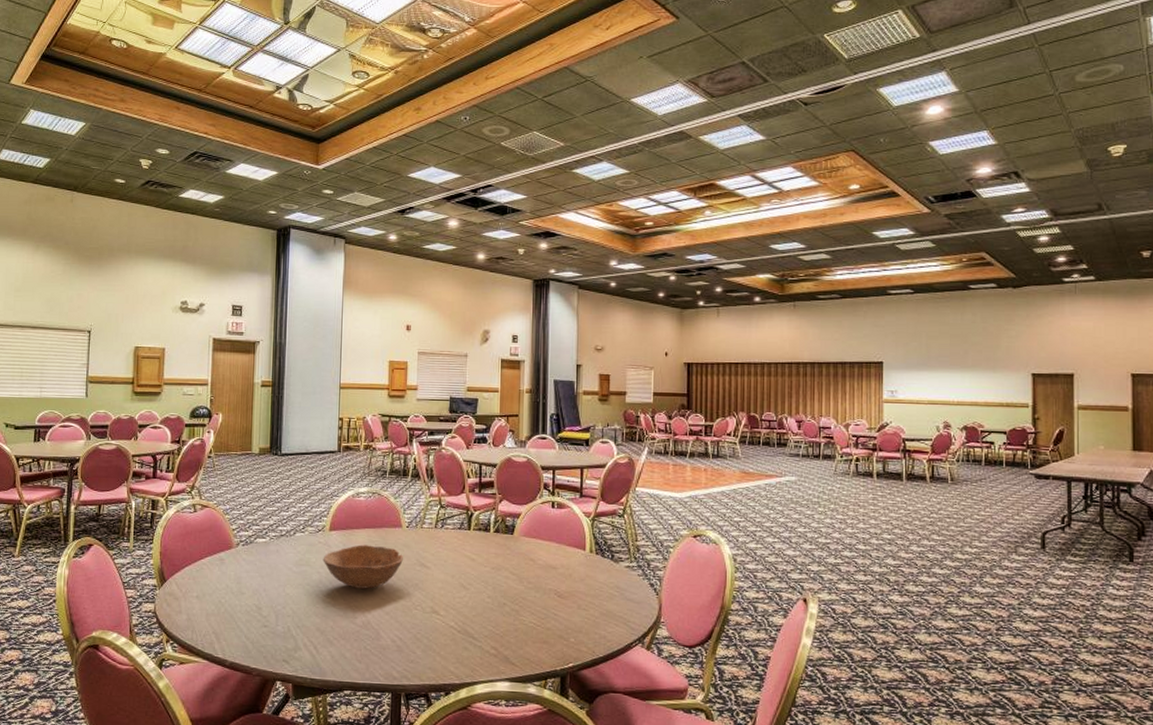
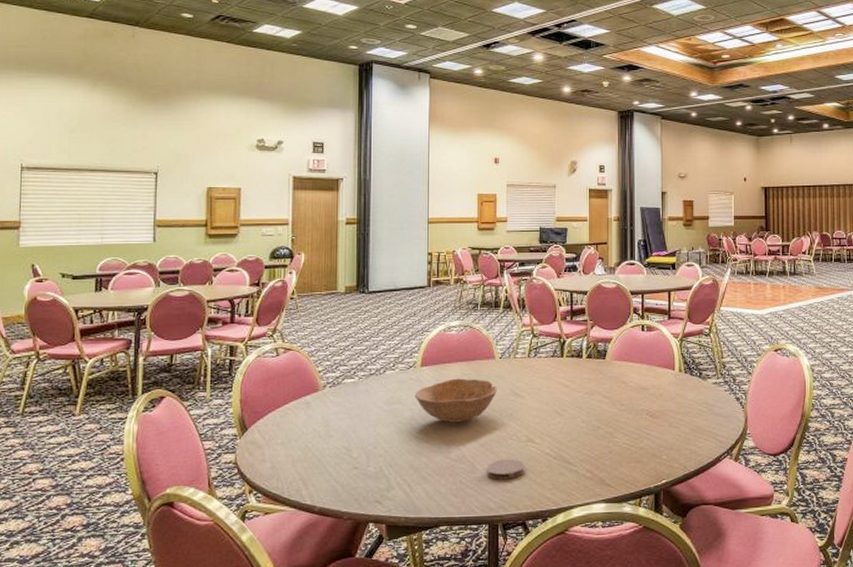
coaster: none [390,629,429,650] -> present [486,459,525,480]

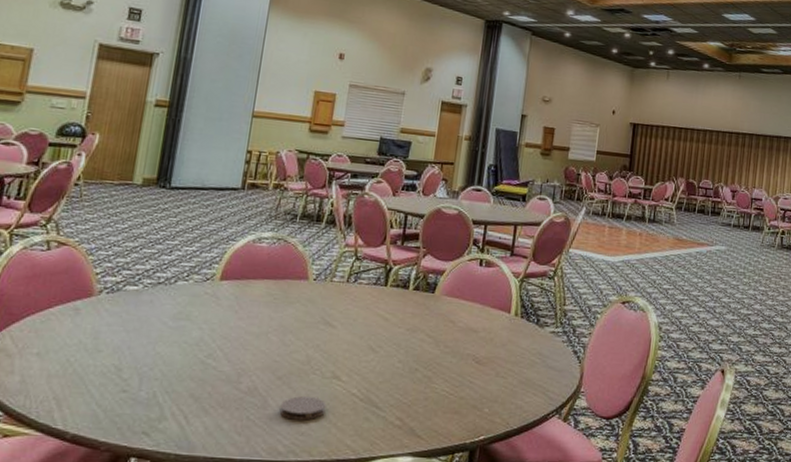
bowl: present [414,378,497,423] -> none [207,297,306,350]

